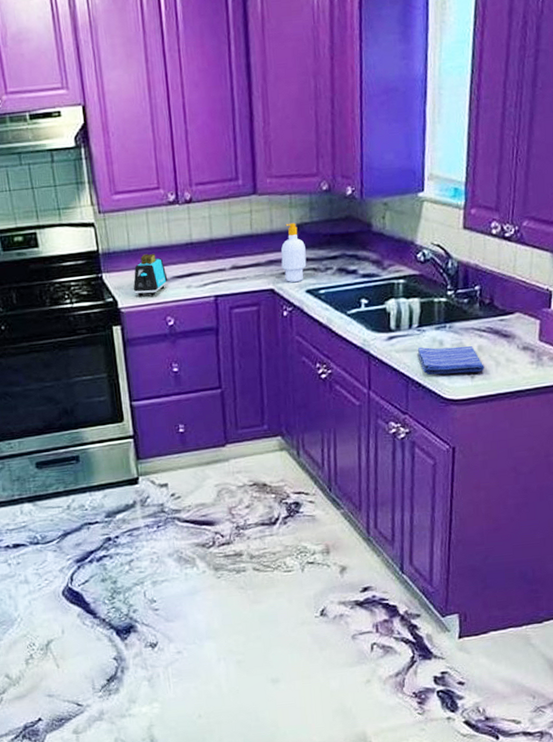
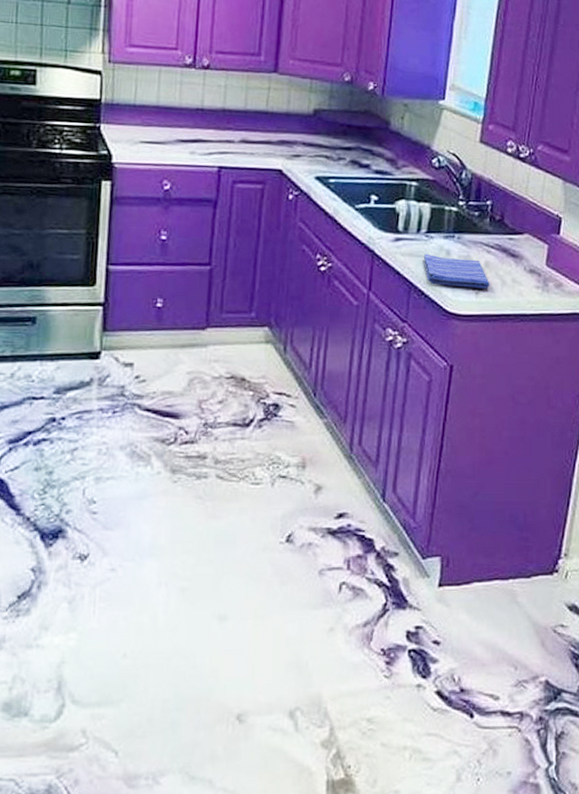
toaster: present [133,253,168,297] -> none [131,111,171,156]
soap bottle: present [281,222,307,282] -> none [293,107,320,167]

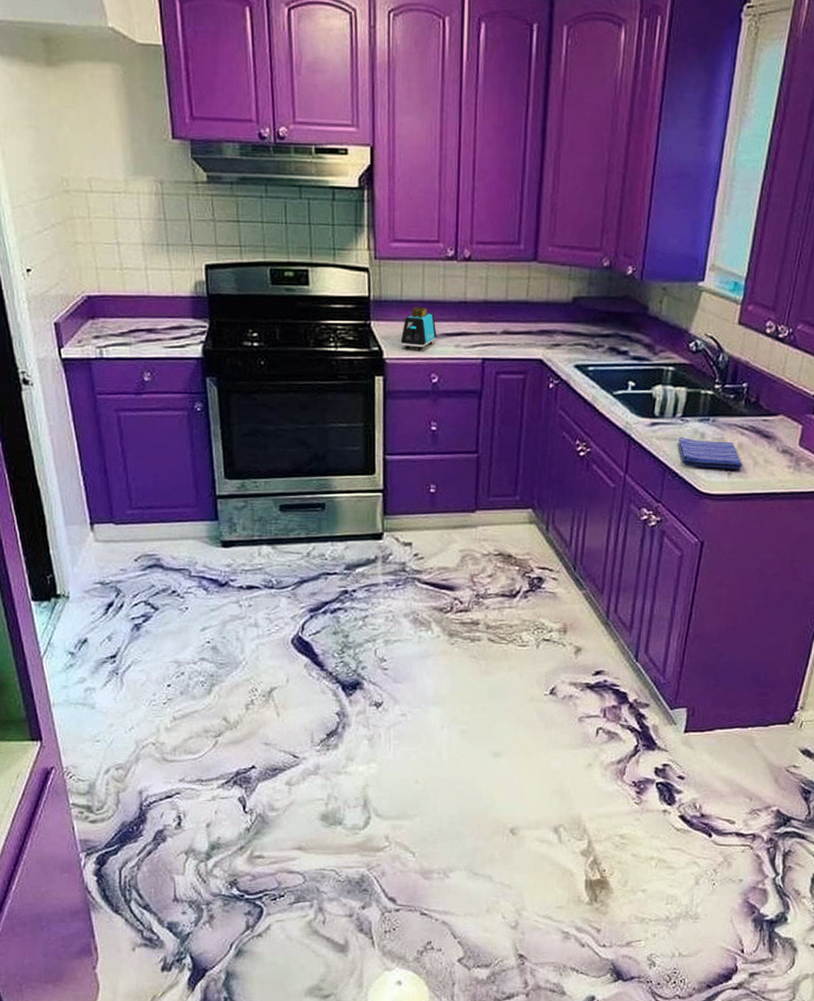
toaster: none [131,111,171,156] -> present [400,306,437,351]

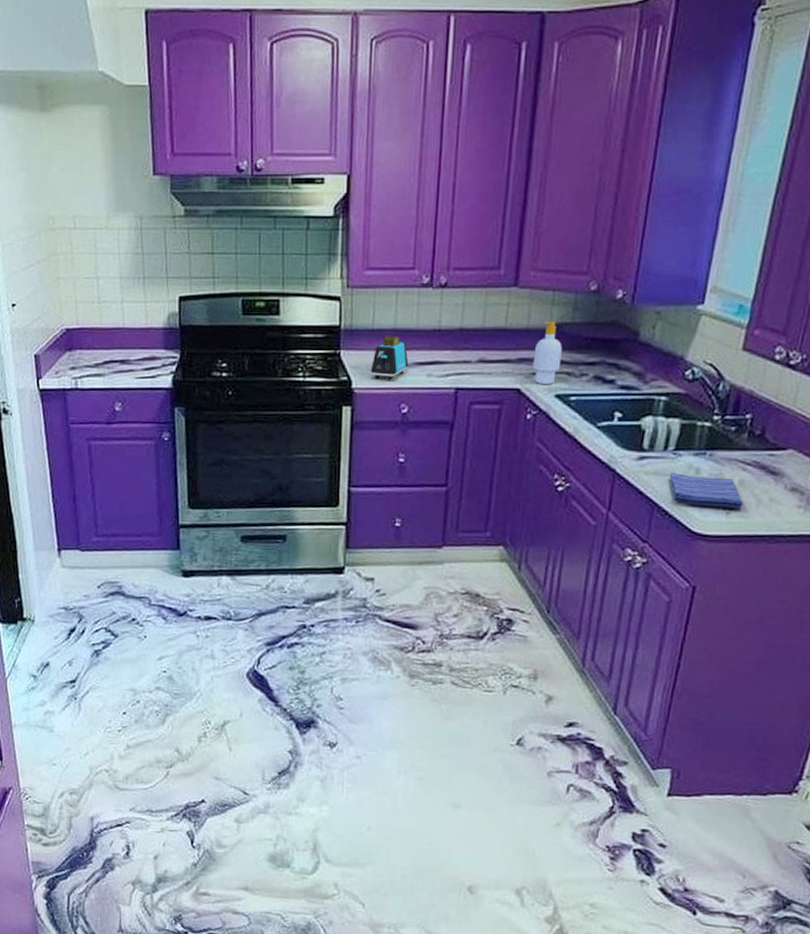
soap bottle: none [553,295,579,355] -> present [533,321,562,384]

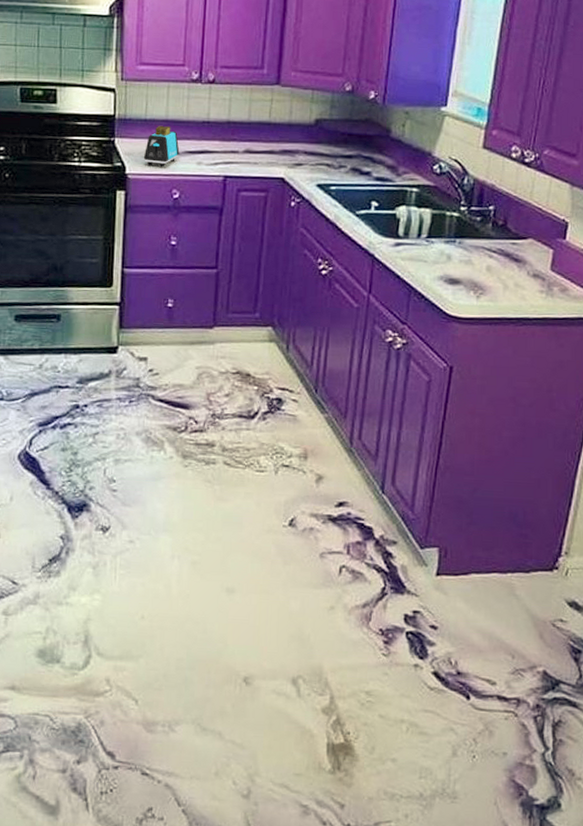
soap bottle: present [533,321,562,384] -> none [295,117,322,175]
dish towel: present [670,472,743,508] -> none [424,258,492,293]

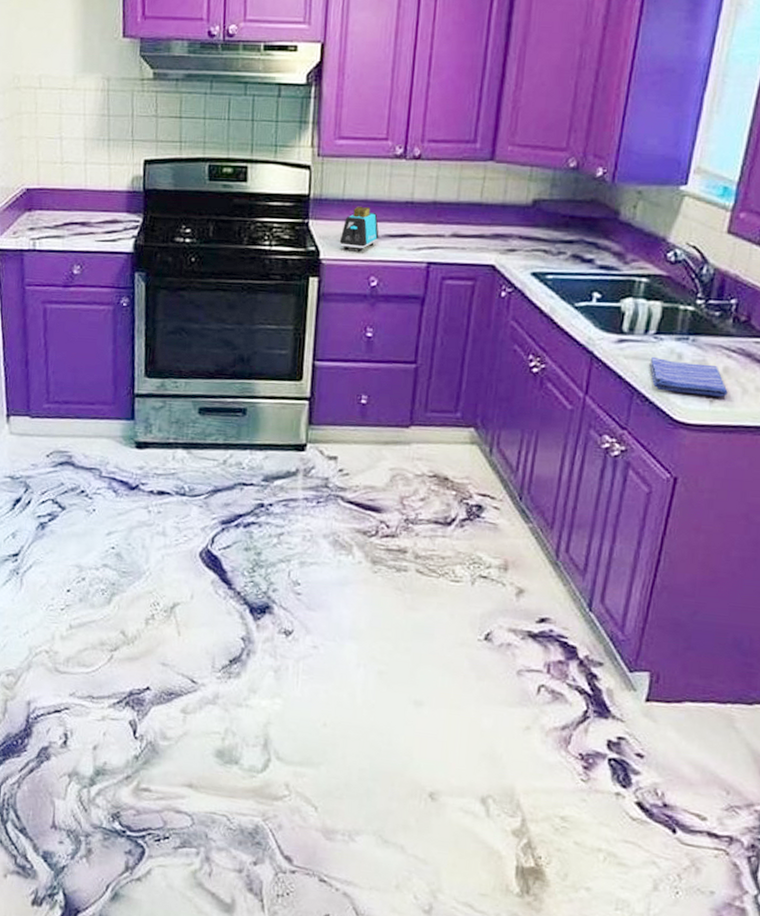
dish towel: none [424,258,492,293] -> present [650,356,728,397]

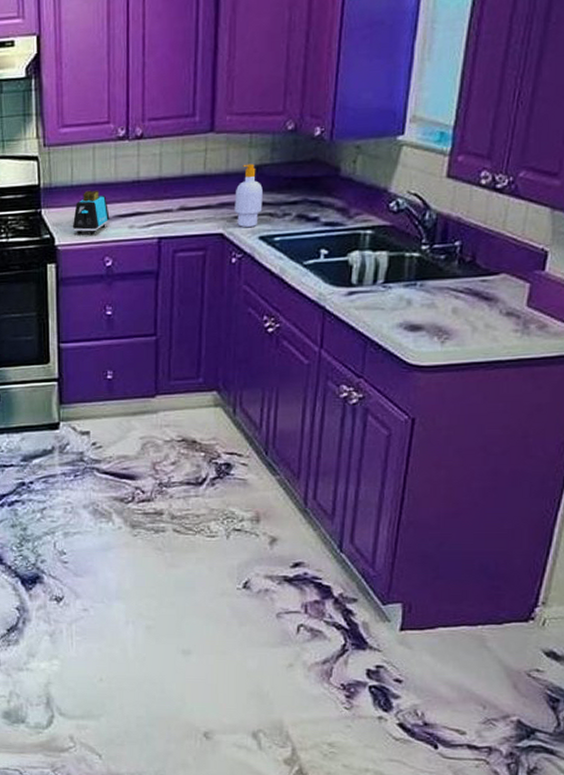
soap bottle: none [508,197,539,262] -> present [235,163,263,227]
dish towel: present [650,356,728,397] -> none [381,305,458,338]

